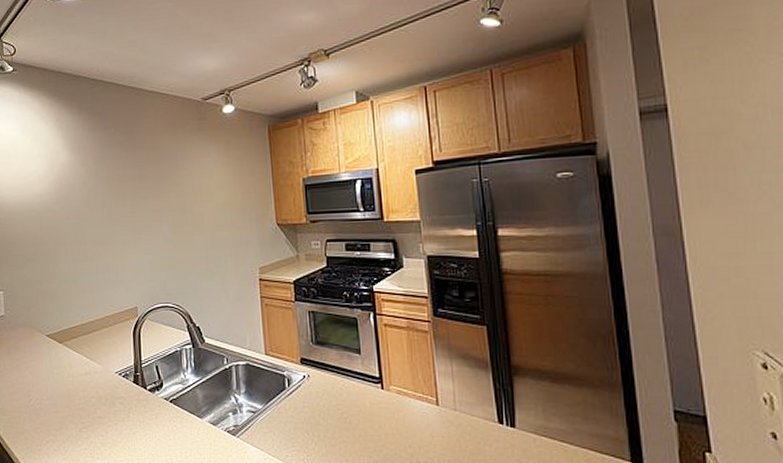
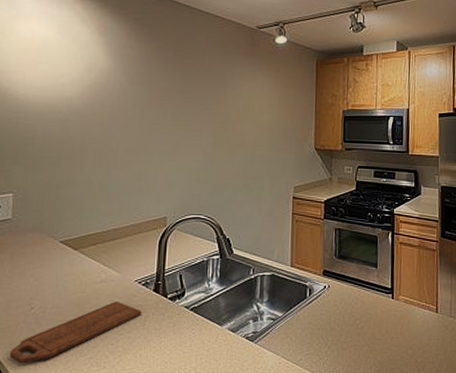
cutting board: none [17,392,126,453] -> present [9,301,142,364]

